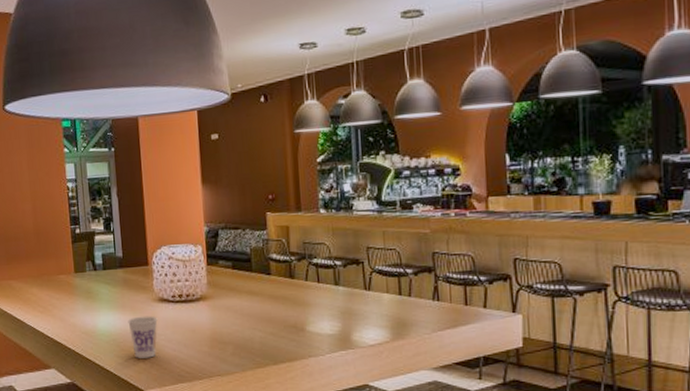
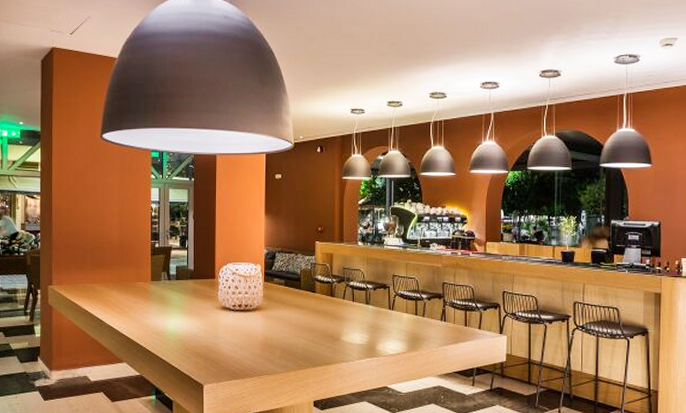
cup: present [128,316,158,358] -> none [194,321,219,357]

